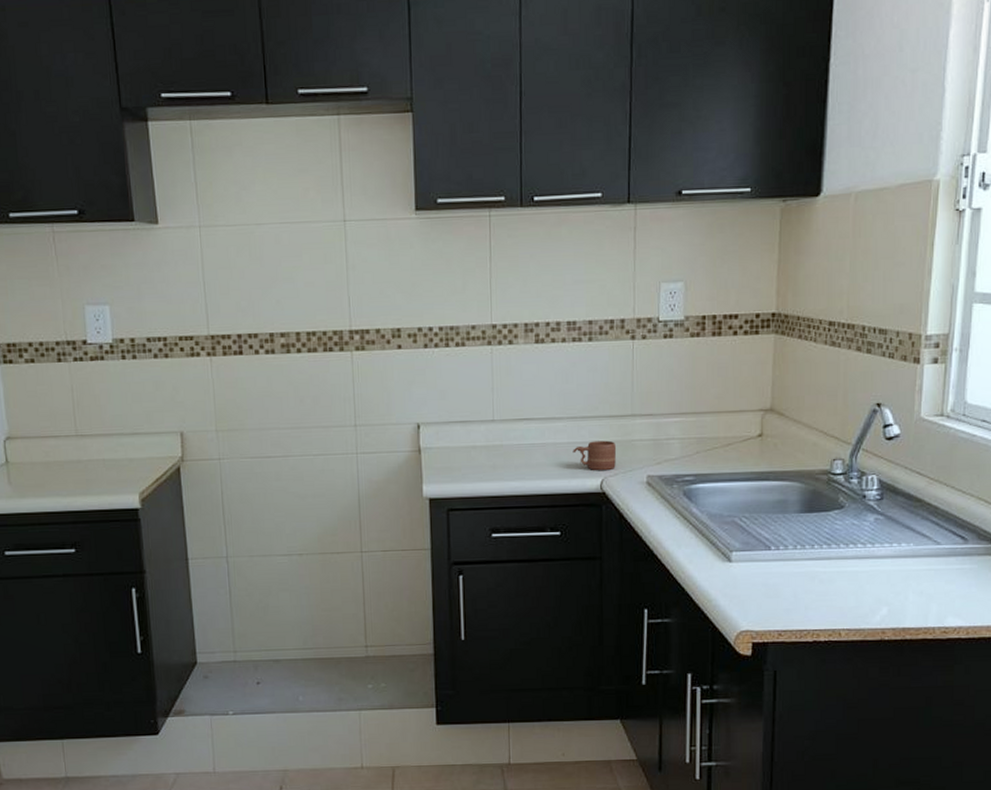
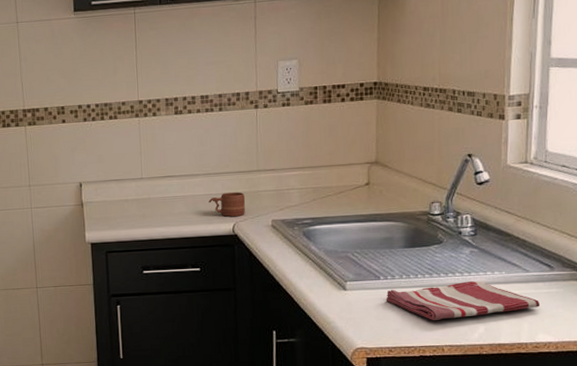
dish towel: none [776,554,951,599] -> present [386,281,541,320]

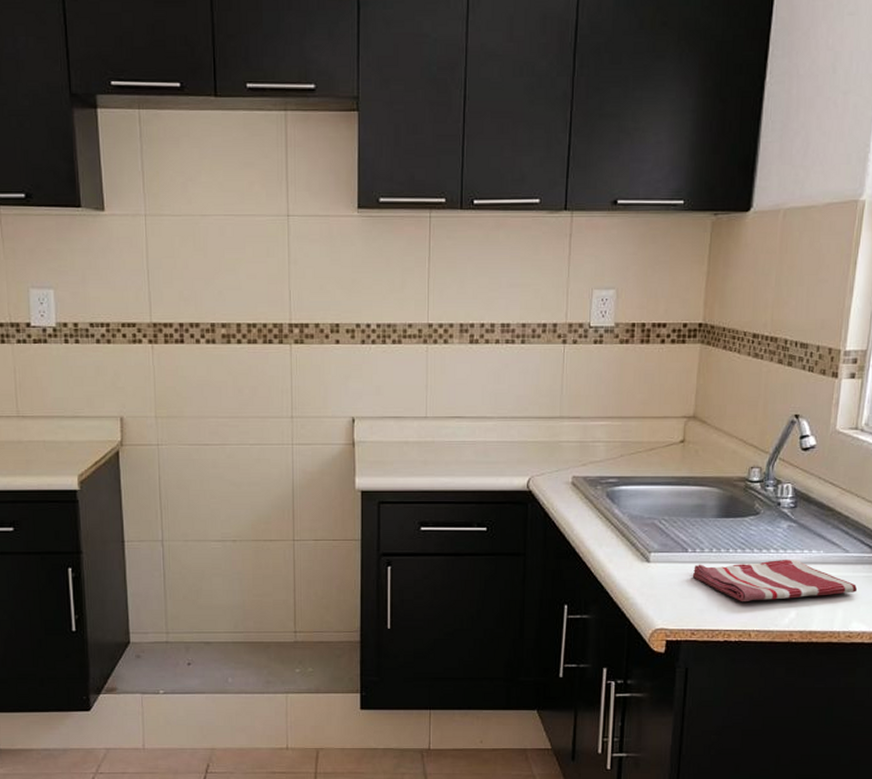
mug: present [208,192,246,217] -> none [502,441,544,470]

